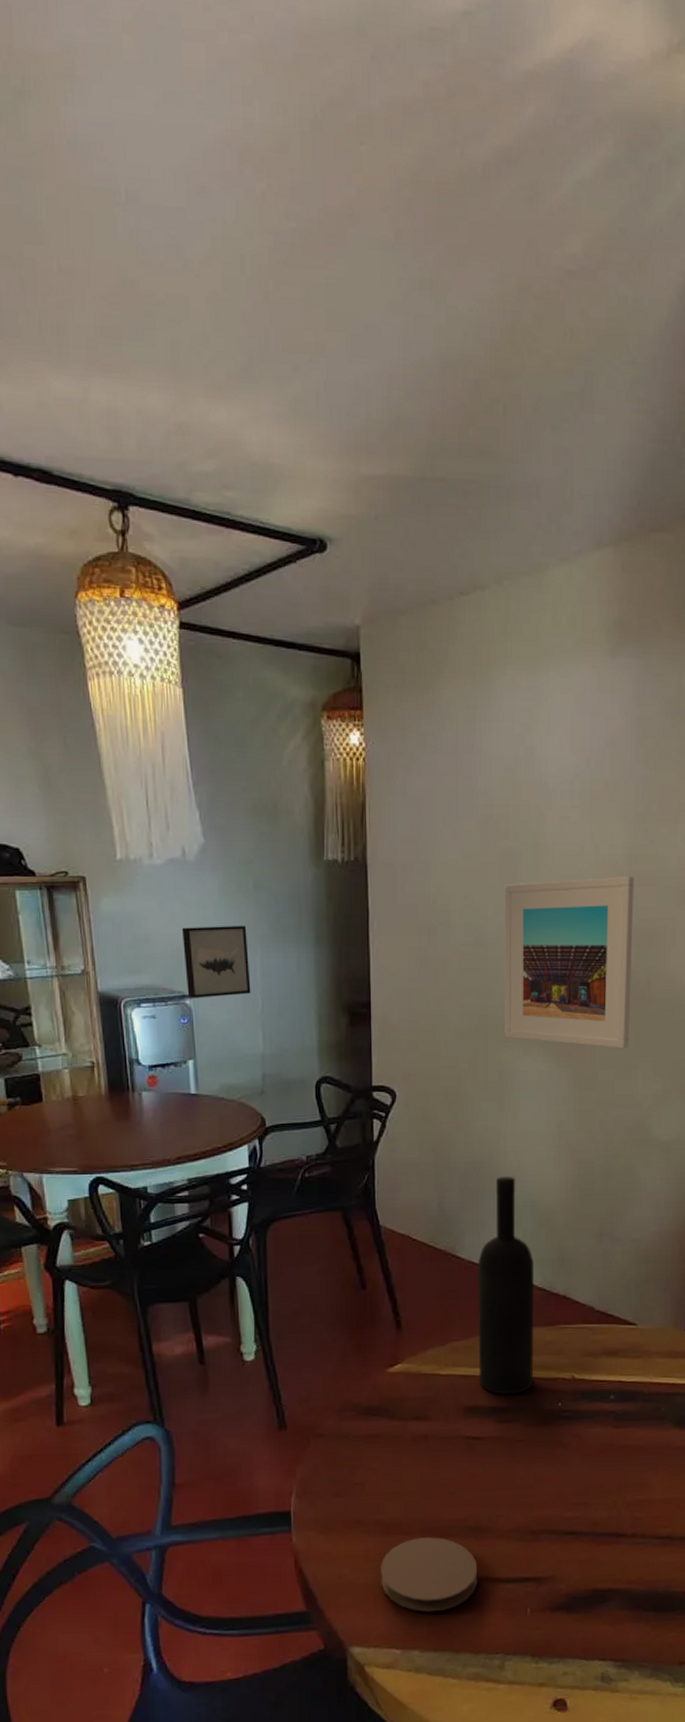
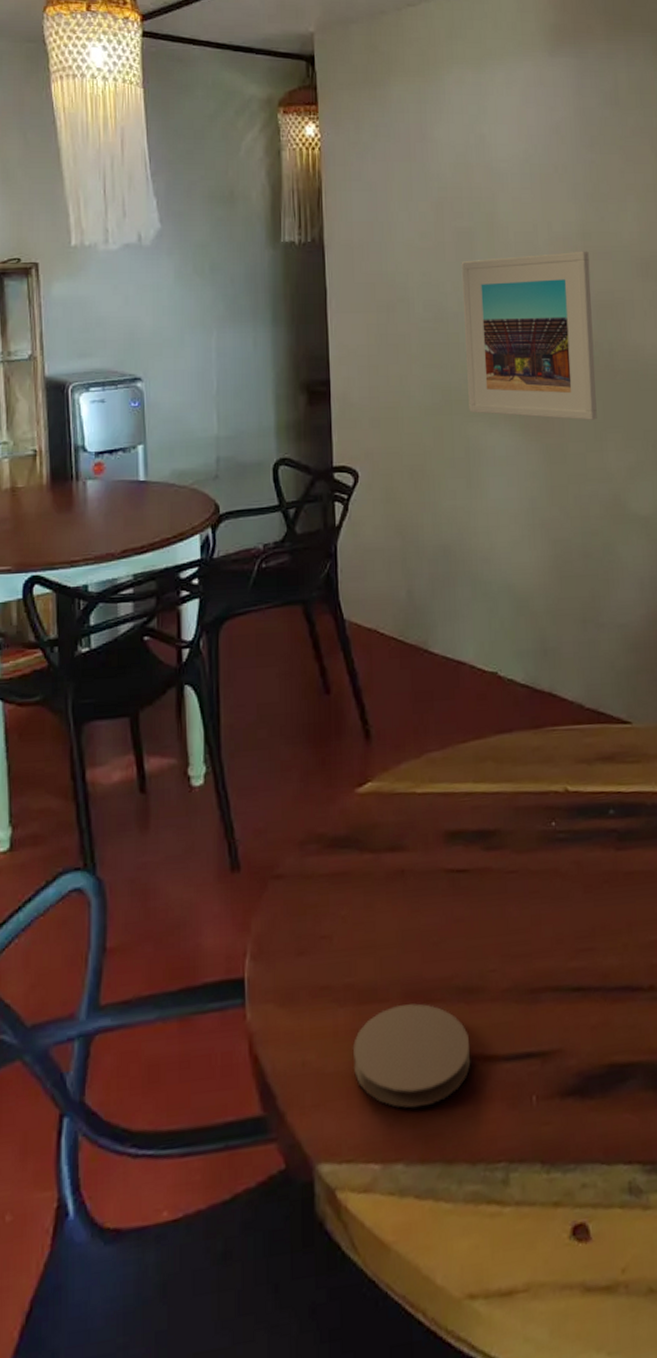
wall art: present [182,925,251,998] -> none [136,306,206,381]
wine bottle: present [477,1176,534,1394] -> none [452,559,521,814]

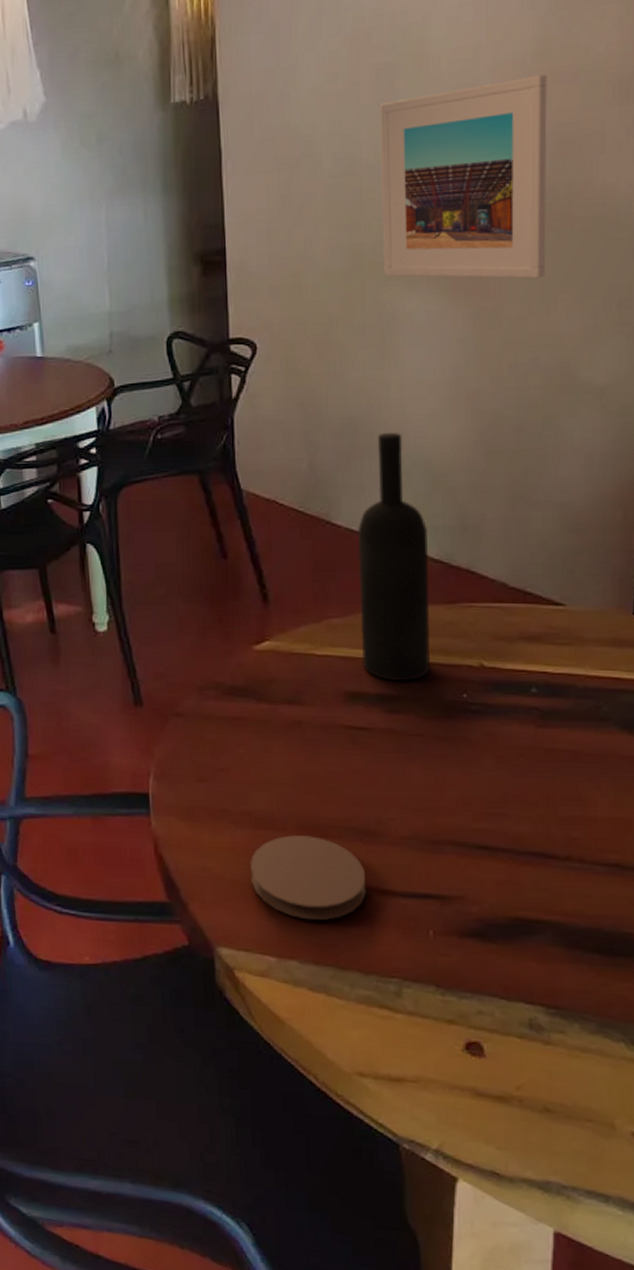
wine bottle: none [452,559,521,814] -> present [357,432,430,680]

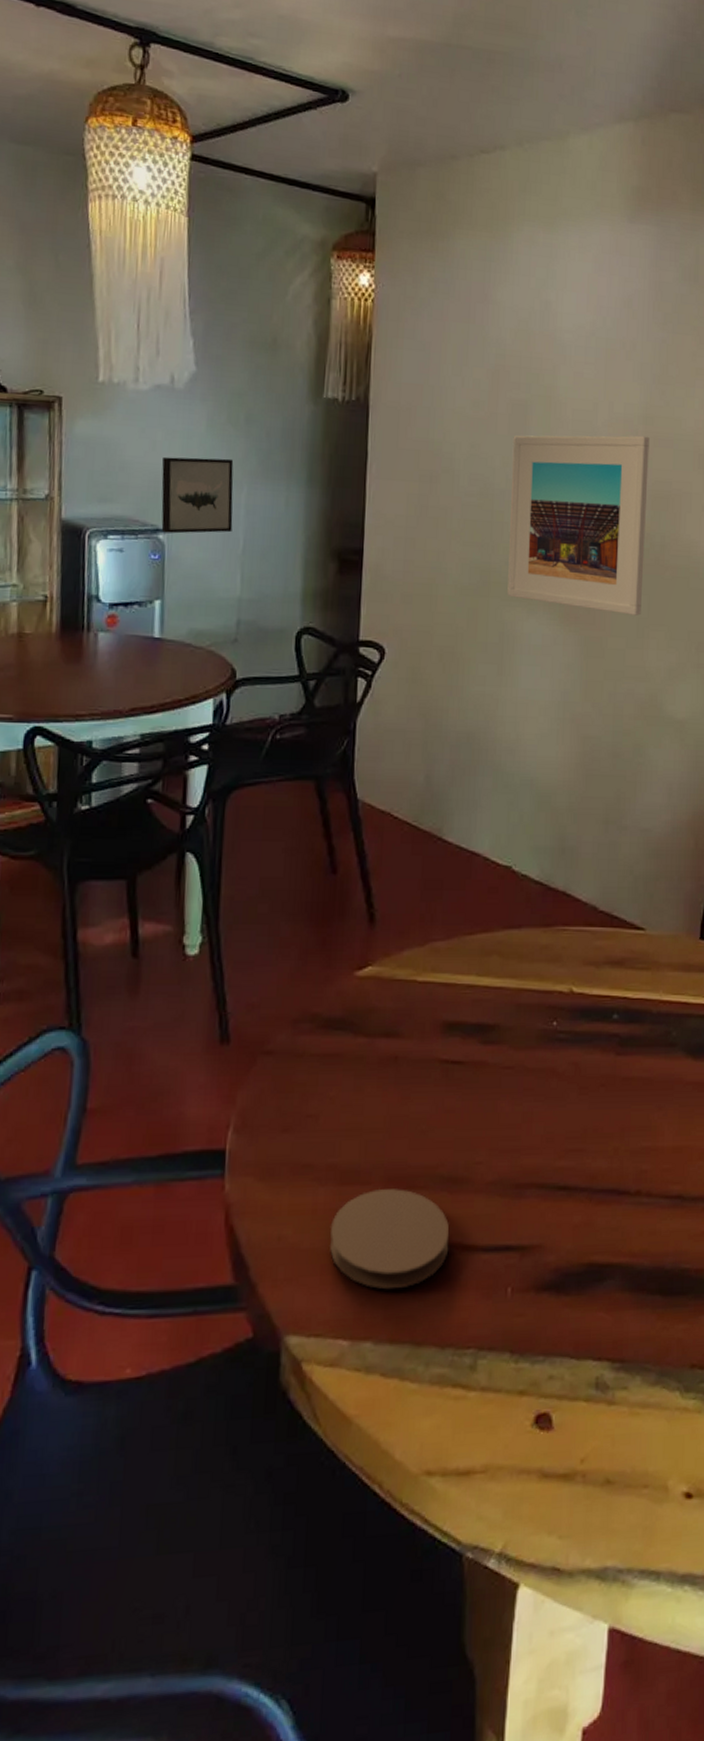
wall art: none [25,180,96,260] -> present [161,456,234,534]
wine bottle: present [357,432,430,680] -> none [461,749,530,1008]

